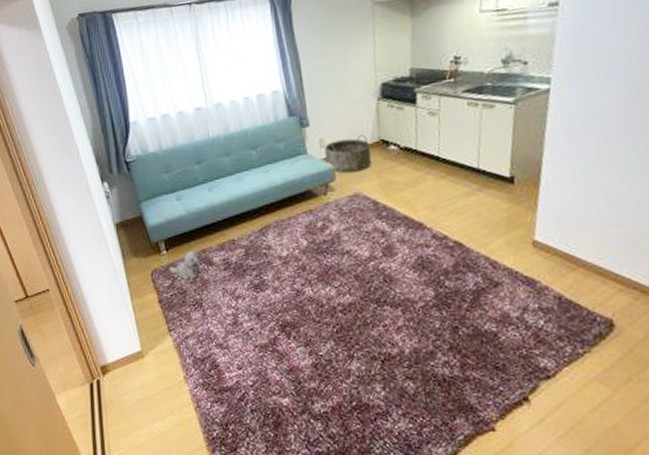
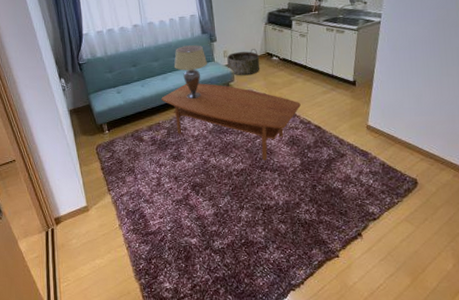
plush toy: present [169,251,201,280] -> none [110,131,134,153]
coffee table: none [235,184,433,291] -> present [161,83,301,161]
lampshade: none [251,132,297,206] -> present [174,45,207,99]

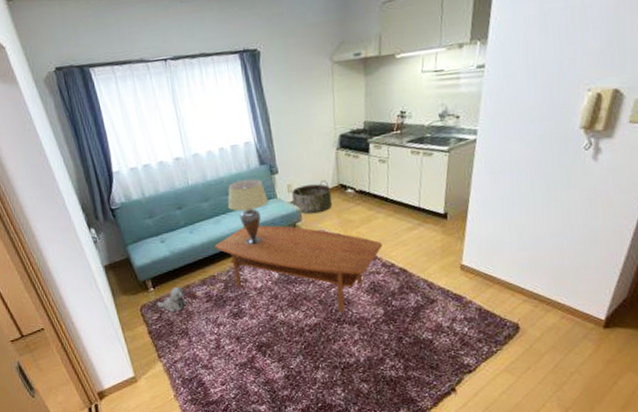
plush toy: none [110,131,134,153] -> present [157,287,186,313]

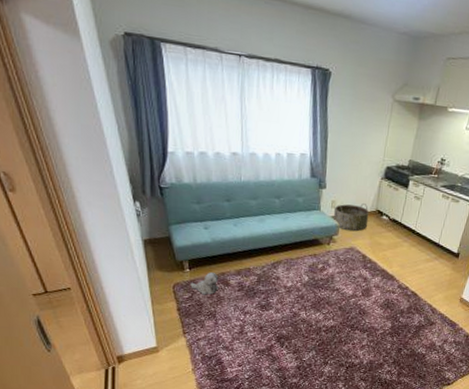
coffee table: present [215,225,383,312] -> none [255,230,402,320]
lampshade: present [227,179,268,245] -> none [274,187,312,248]

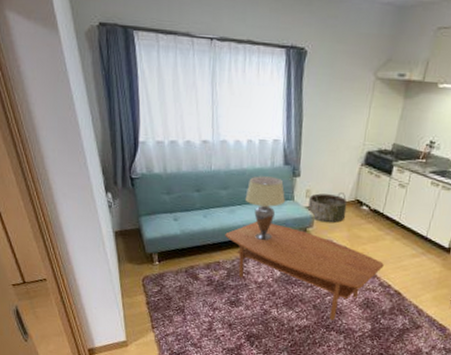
plush toy: present [190,272,219,295] -> none [159,266,188,289]
coffee table: none [255,230,402,320] -> present [225,222,384,320]
lampshade: none [274,187,312,248] -> present [245,176,285,240]

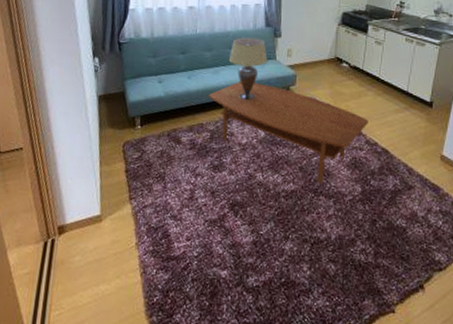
basket: present [308,192,348,223] -> none [290,51,328,81]

